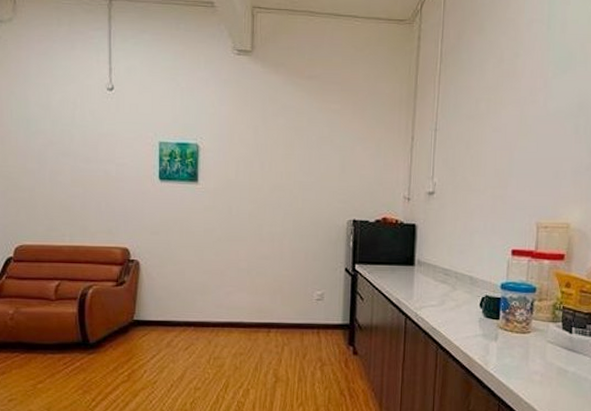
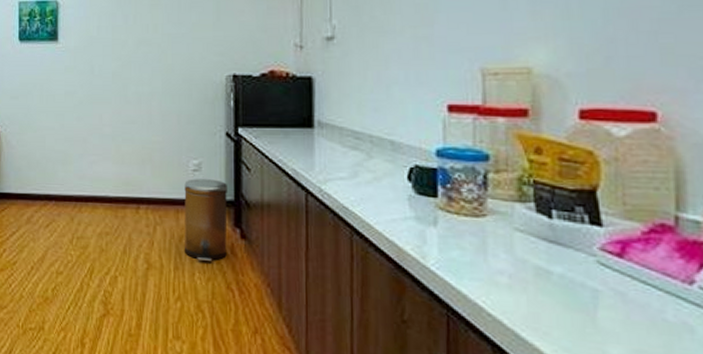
pedal bin: none [308,307,344,373] -> present [184,179,228,261]

